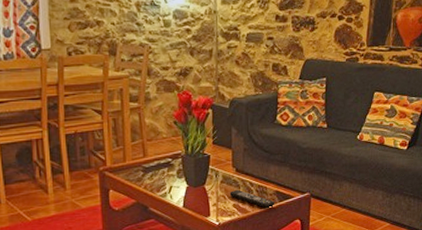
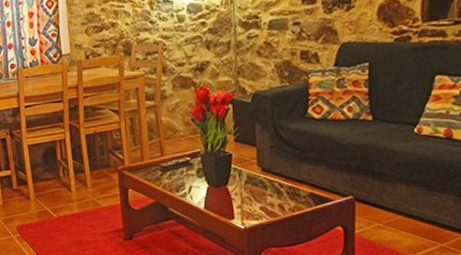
remote control: present [229,189,275,209] -> none [255,190,310,213]

